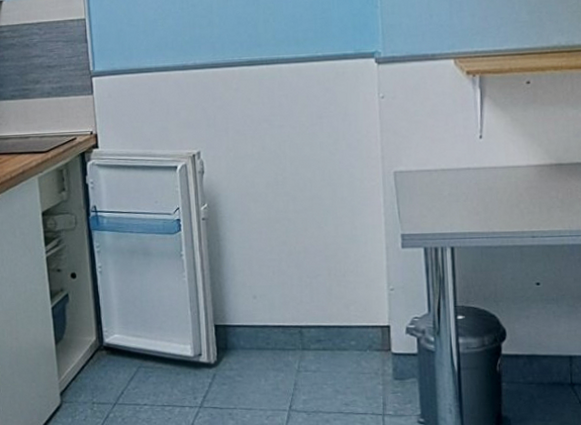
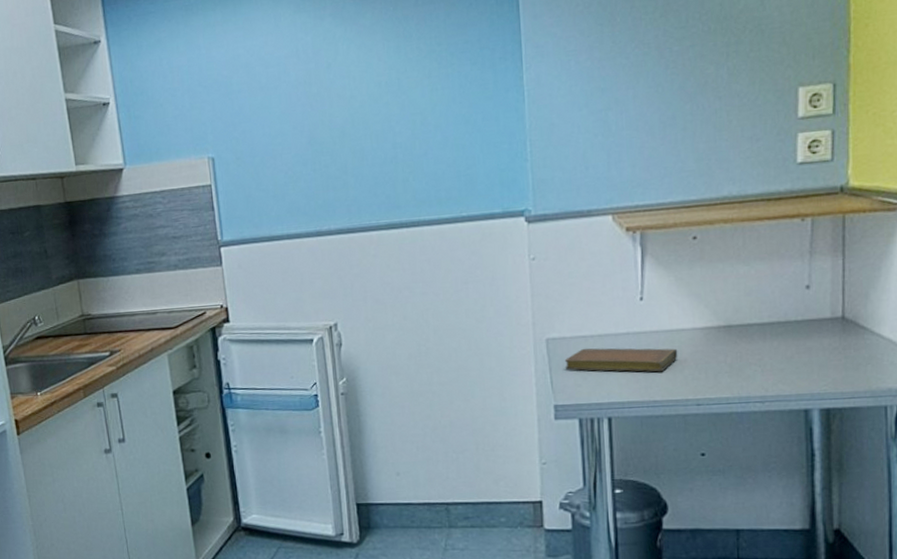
notebook: none [410,181,515,206] -> present [564,348,678,372]

